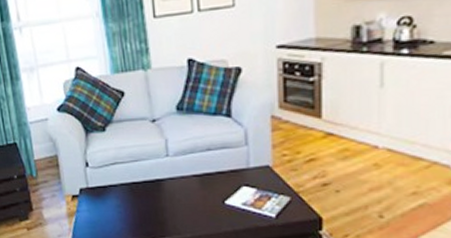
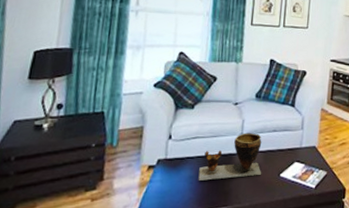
clay pot: none [125,154,201,210] -> present [198,133,262,181]

